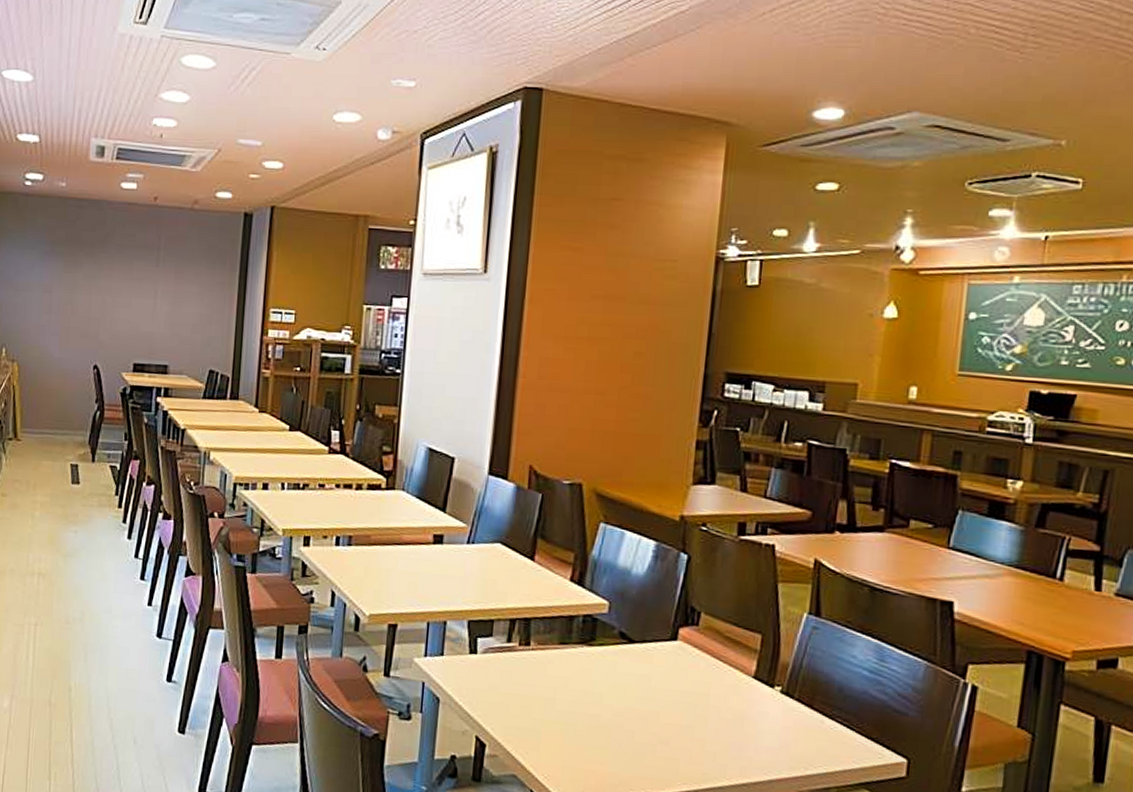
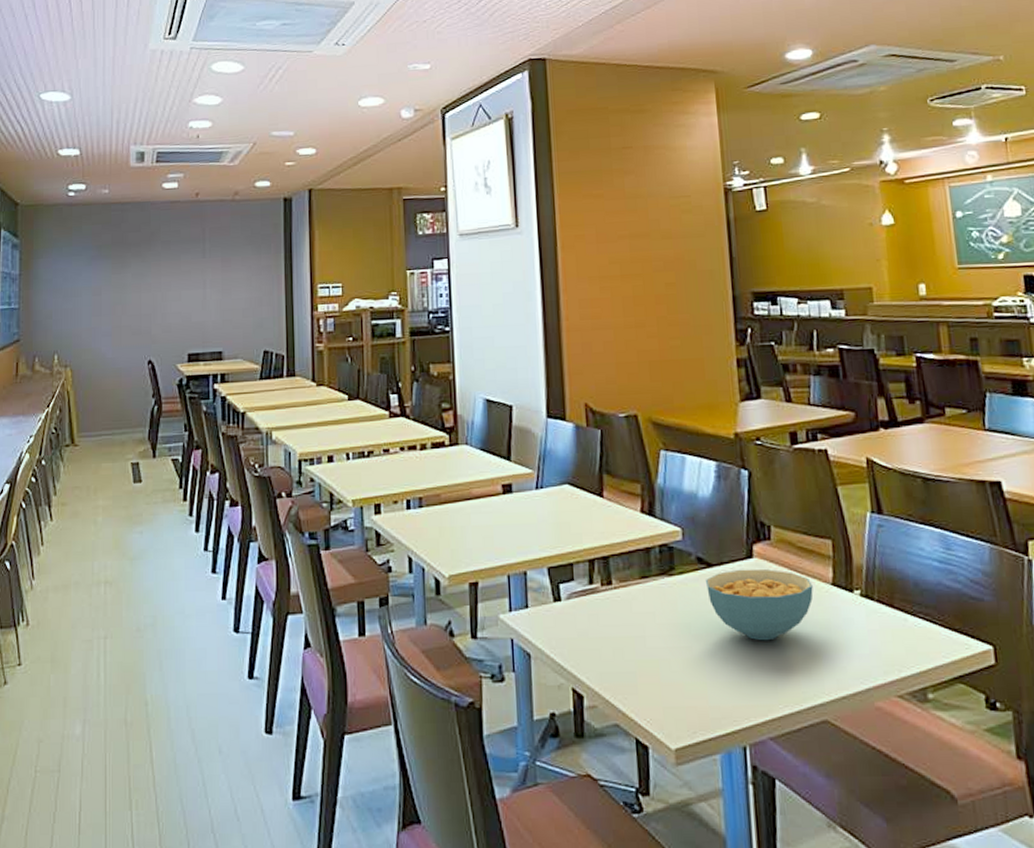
cereal bowl: none [624,649,734,721] -> present [706,569,813,641]

